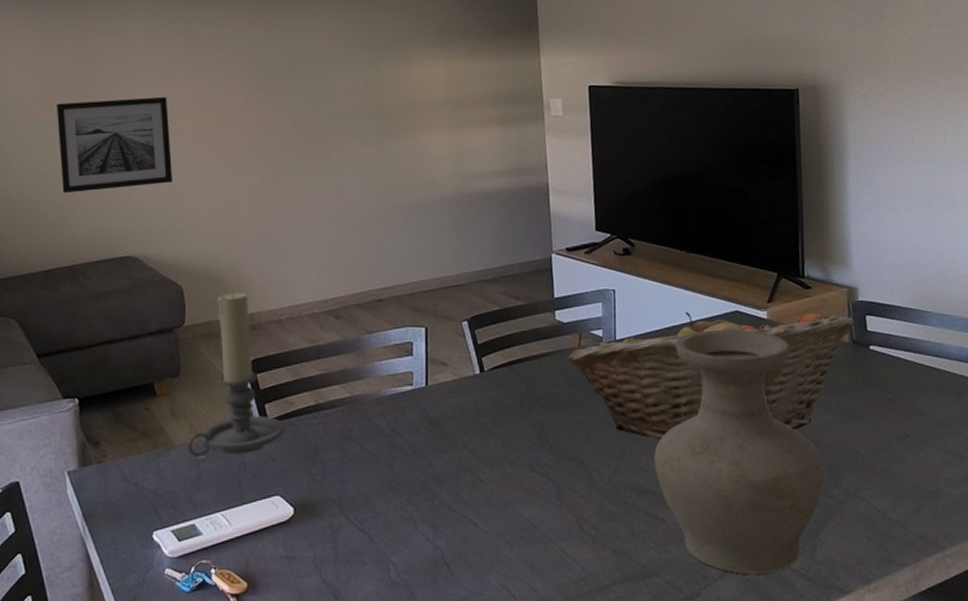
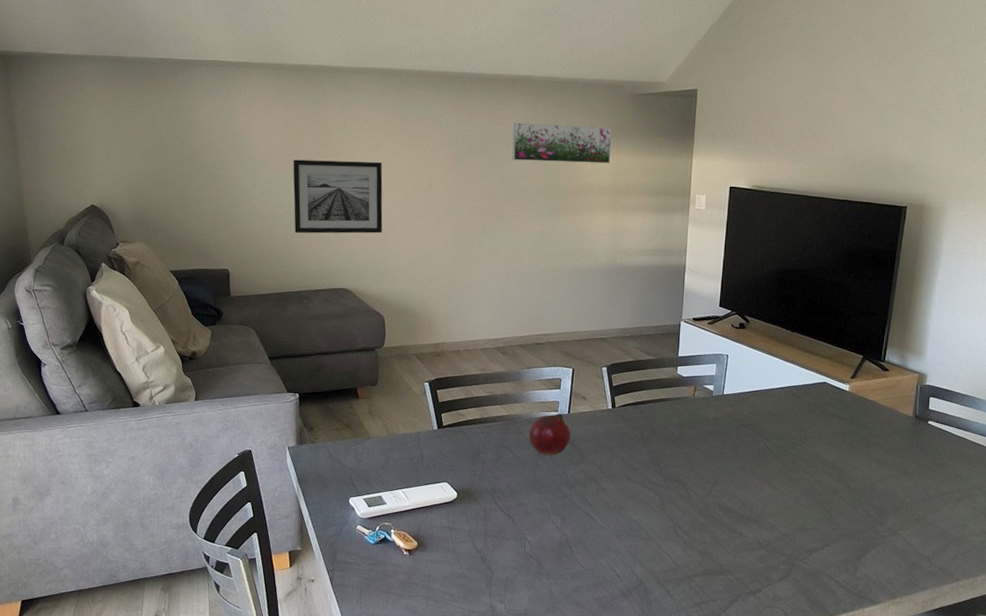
candle holder: present [188,292,285,457] -> none [380,325,455,449]
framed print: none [322,30,444,79] -> present [512,122,612,164]
fruit: none [379,386,432,444] -> present [529,413,571,456]
fruit basket: present [567,311,855,440] -> none [683,378,920,479]
vase: present [653,329,826,574] -> none [740,394,875,582]

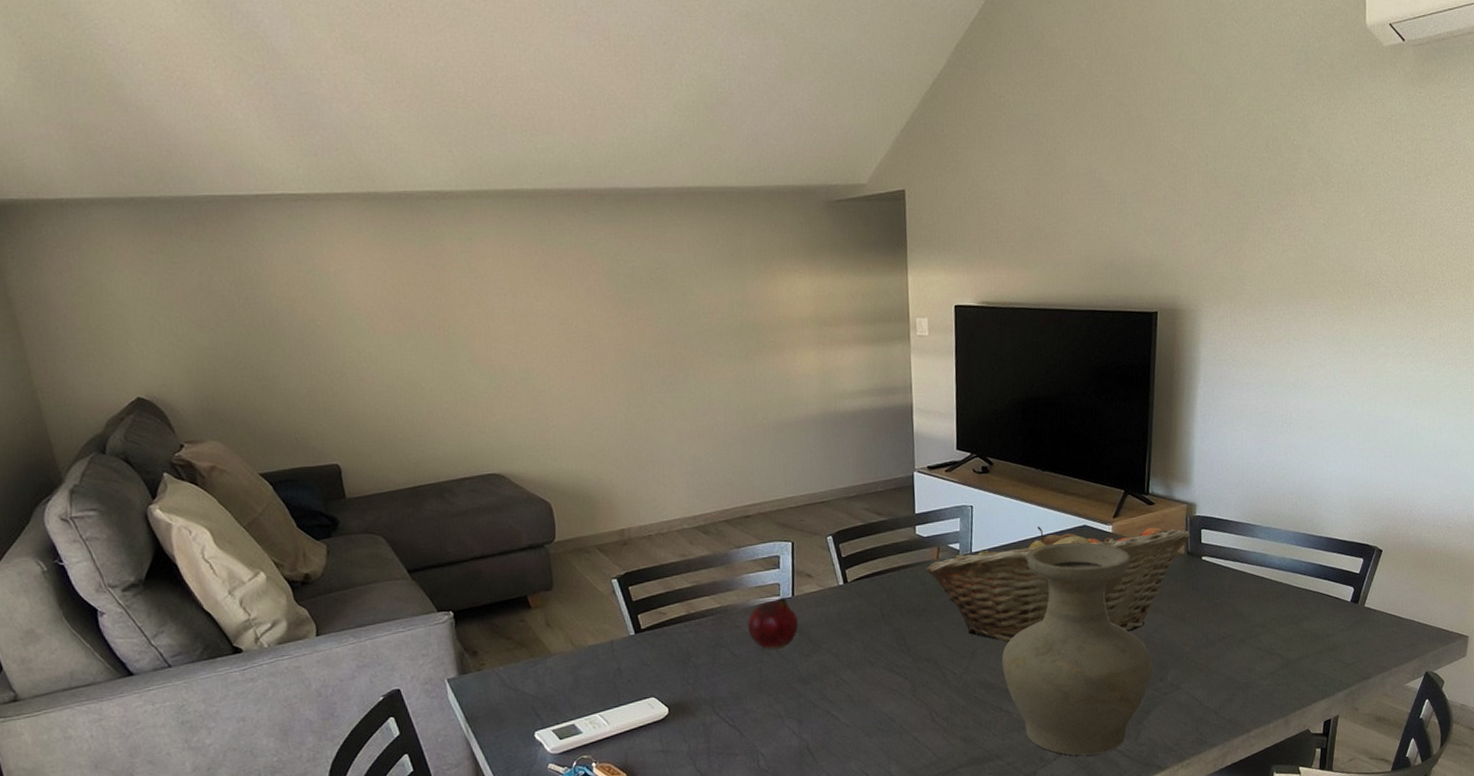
wall art: present [293,159,383,234] -> none [407,310,535,410]
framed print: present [512,122,612,164] -> none [685,244,810,294]
fruit basket: none [683,378,920,479] -> present [926,526,1191,643]
vase: none [740,394,875,582] -> present [1001,542,1153,756]

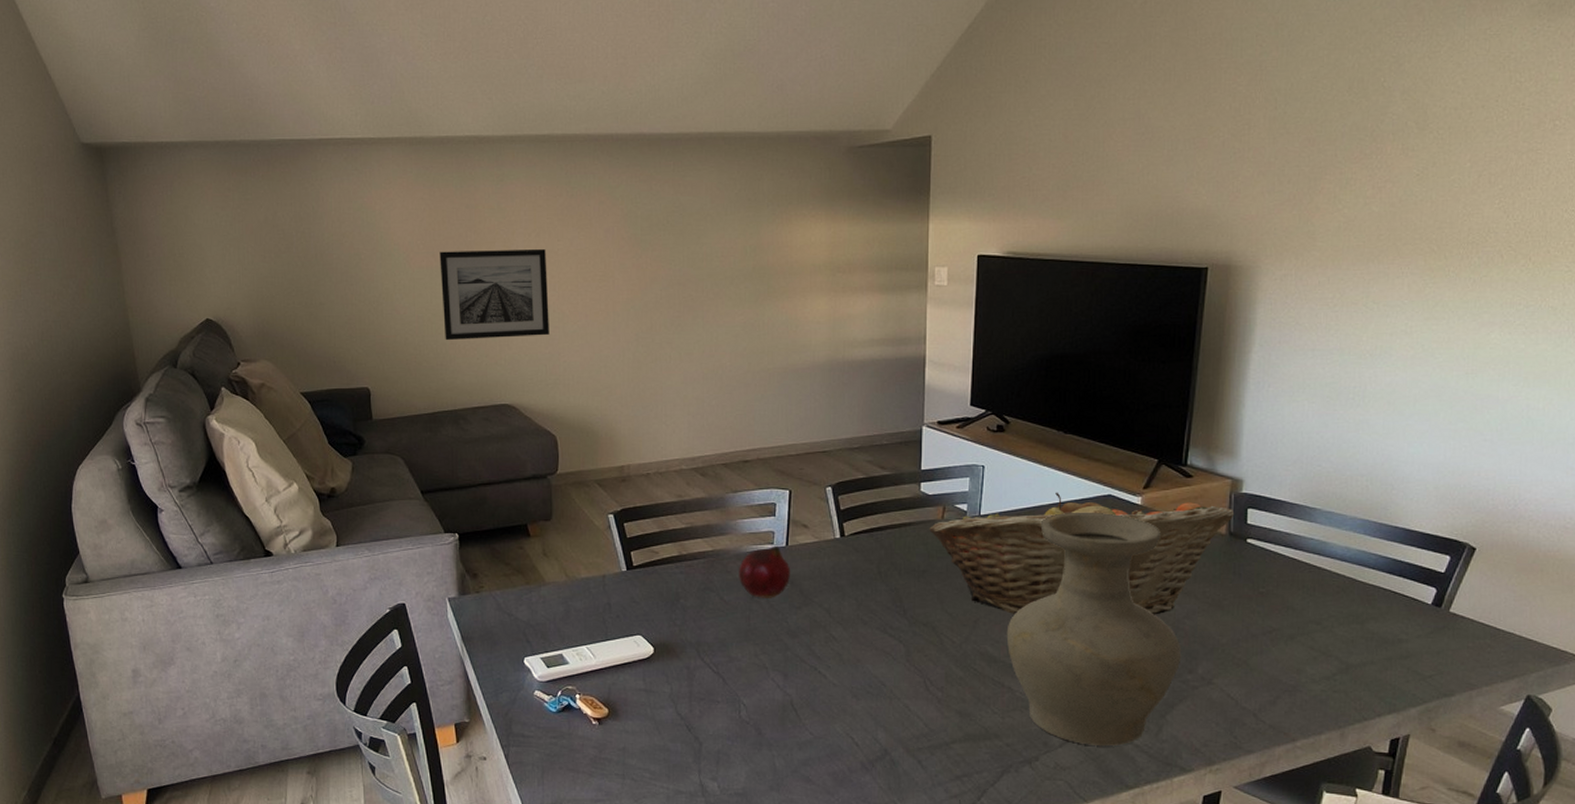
wall art: none [407,310,535,410] -> present [439,249,549,341]

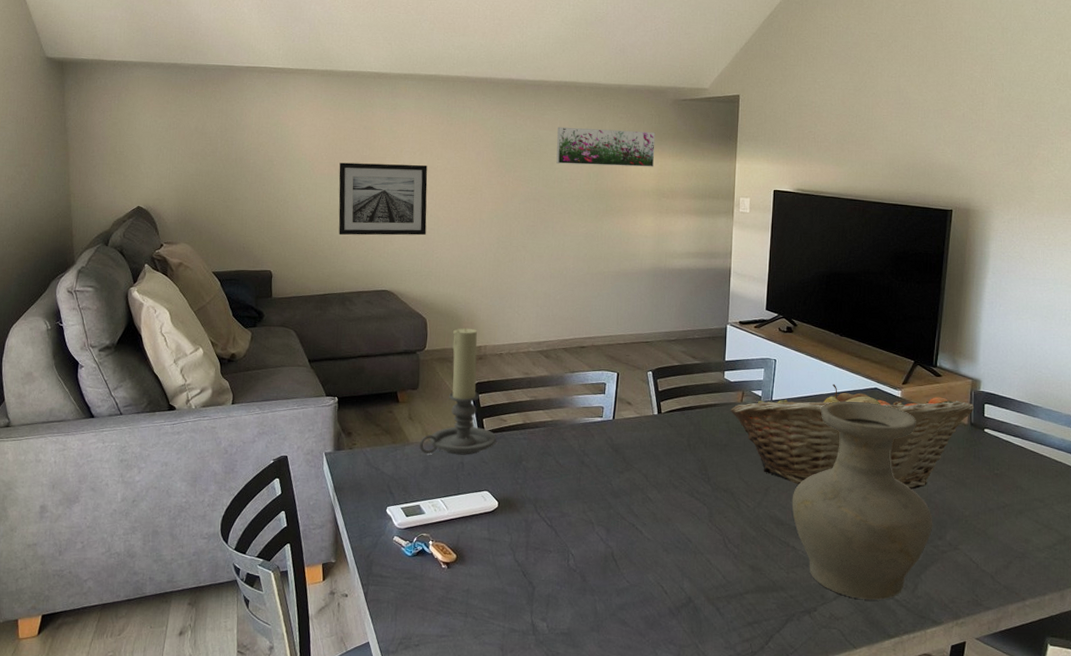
candle holder: none [558,444,648,595] -> present [419,328,497,455]
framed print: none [703,189,826,237] -> present [556,126,656,167]
fruit: present [739,545,790,598] -> none [573,418,615,463]

